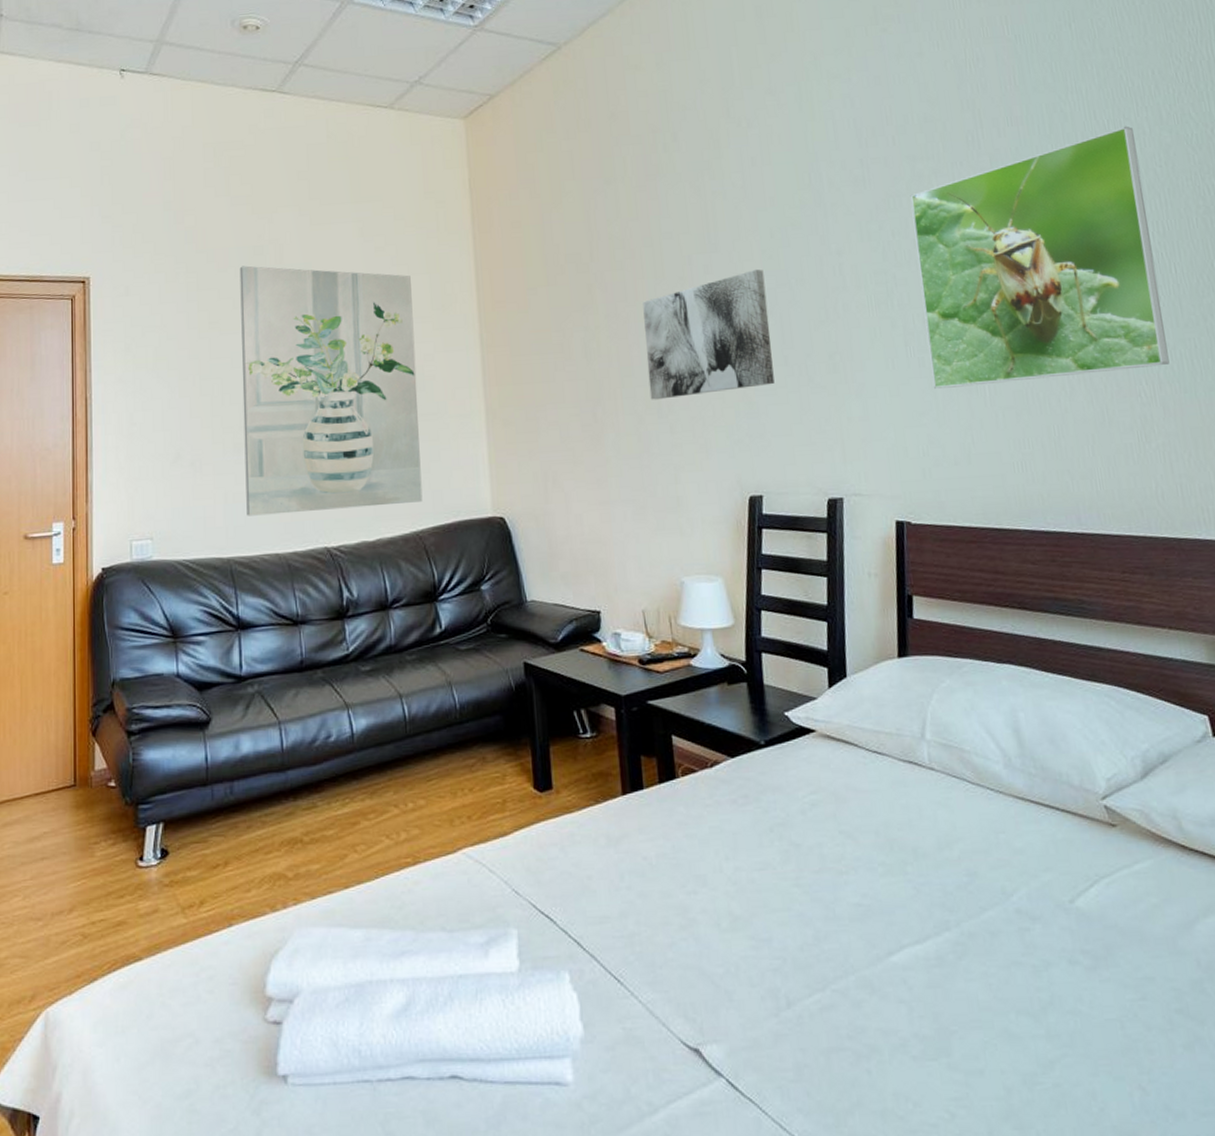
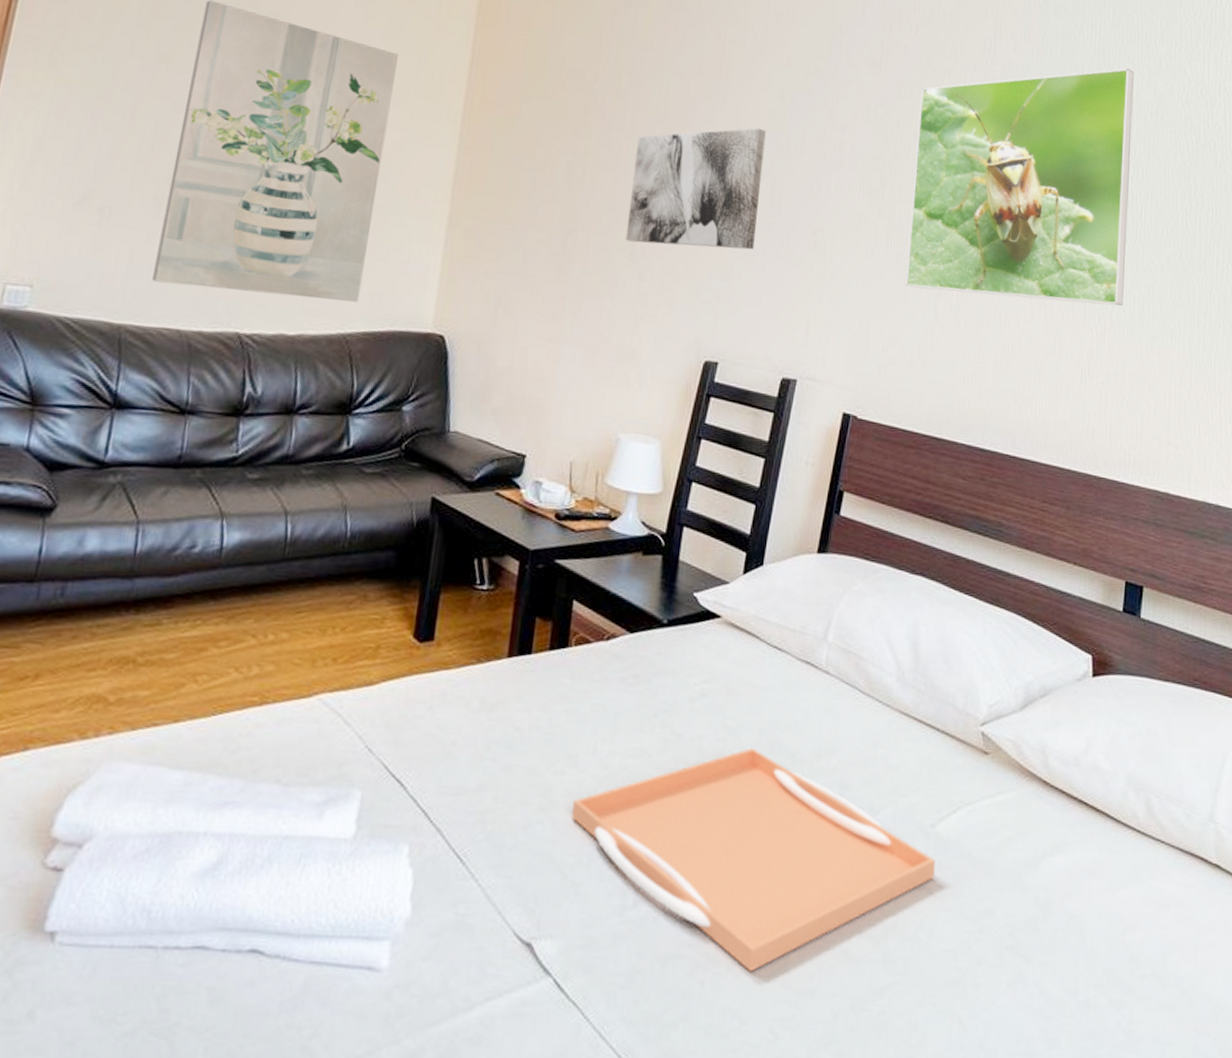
serving tray: none [710,849,1084,1057] -> present [571,748,935,972]

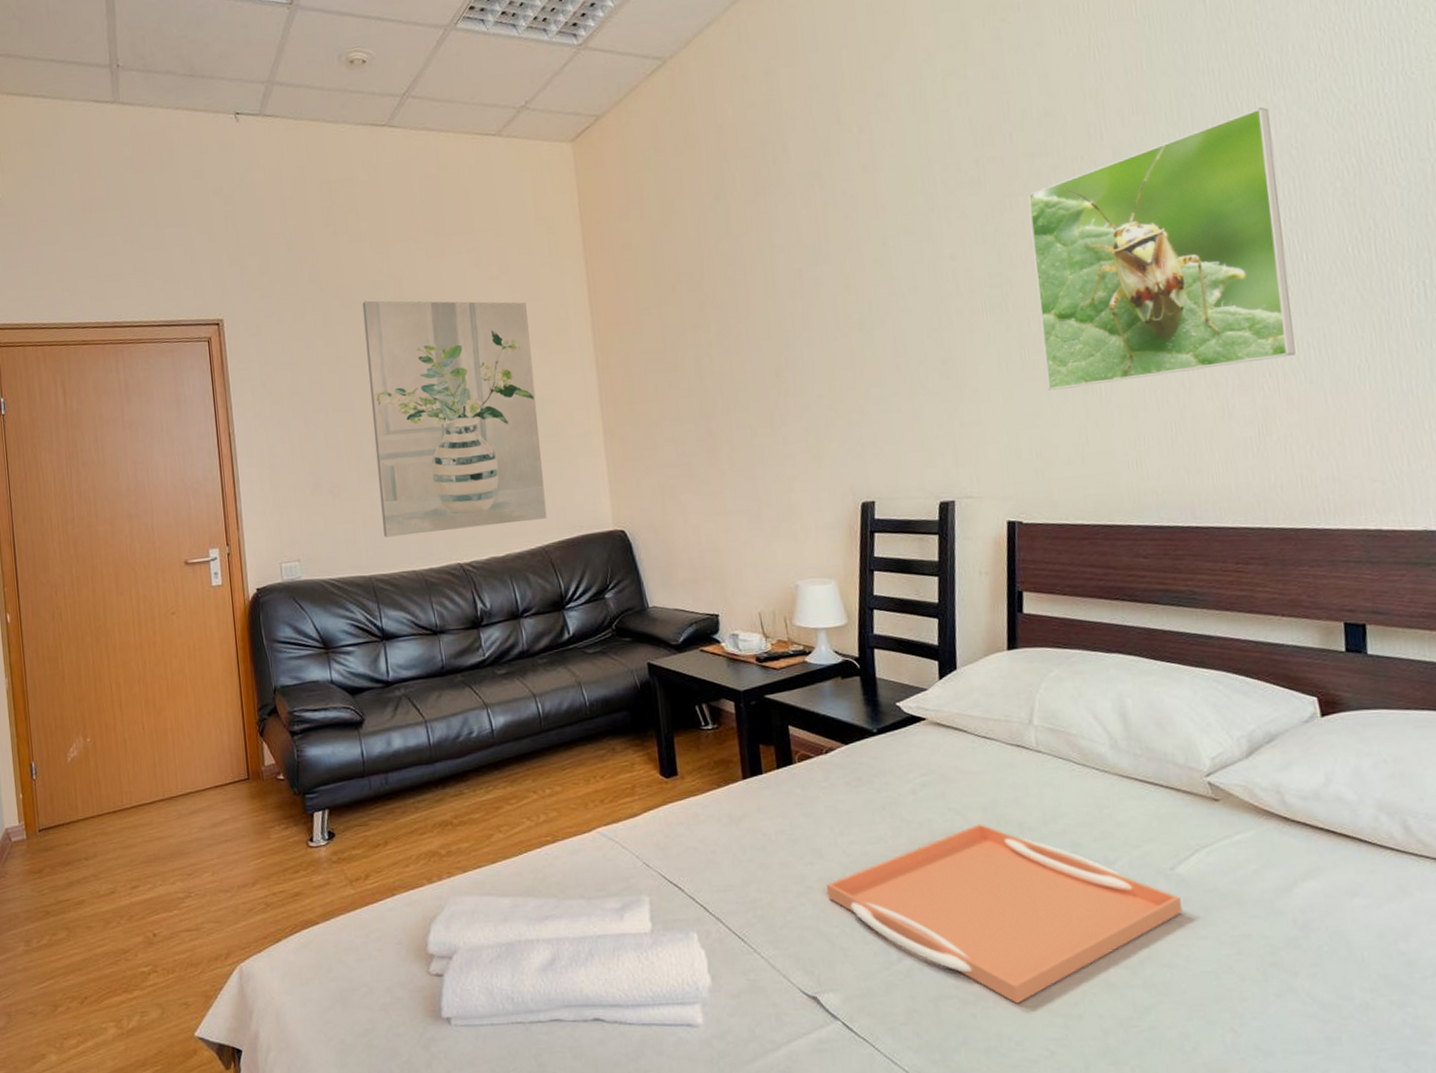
wall art: present [625,127,766,250] -> none [754,278,887,413]

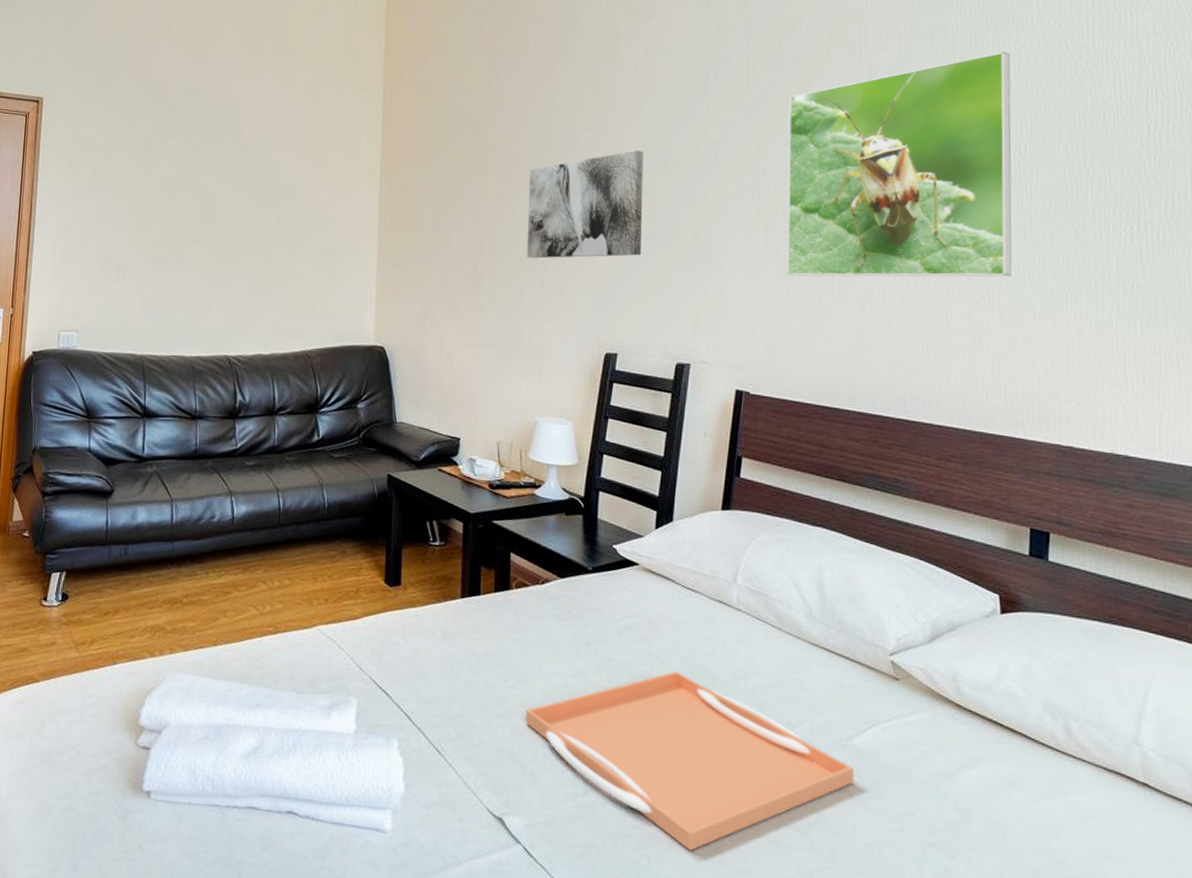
wall art: present [362,300,547,538] -> none [160,101,324,325]
wall art: none [754,278,887,413] -> present [527,149,644,259]

